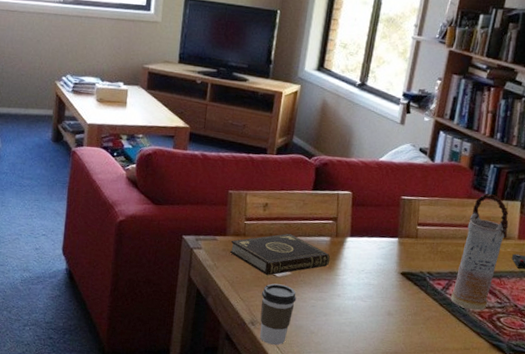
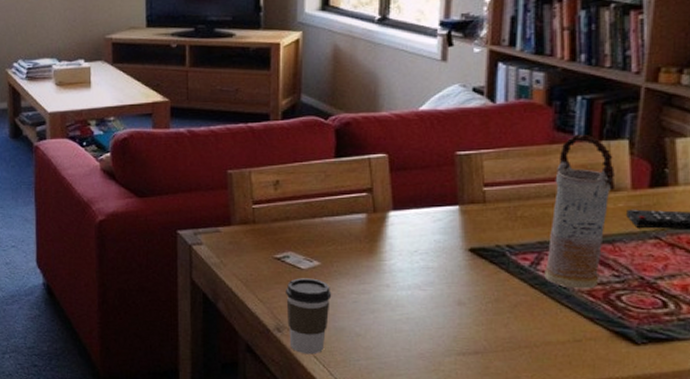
book: present [229,233,331,276] -> none [238,214,370,269]

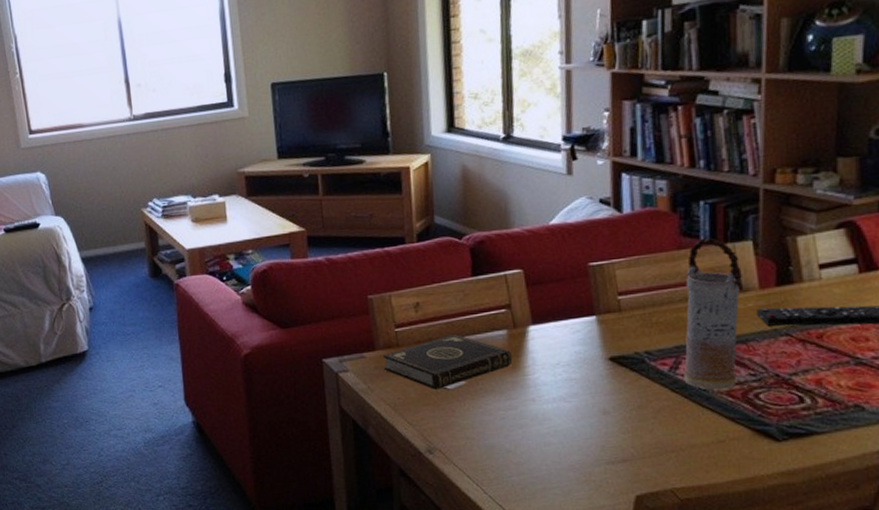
book: none [238,214,370,269] -> present [382,333,513,390]
coffee cup: present [286,278,332,355] -> none [434,398,480,475]

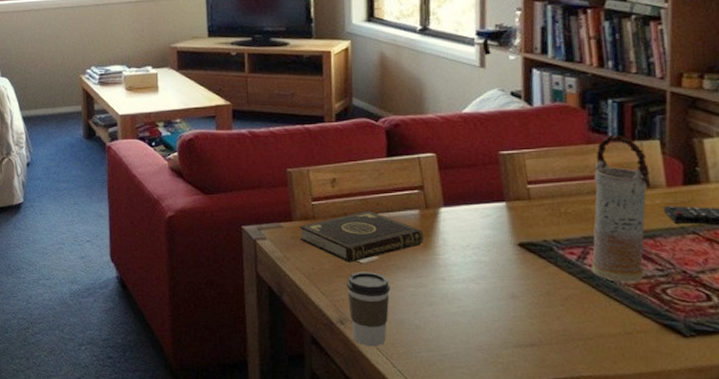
coffee cup: none [434,398,480,475] -> present [347,272,391,347]

